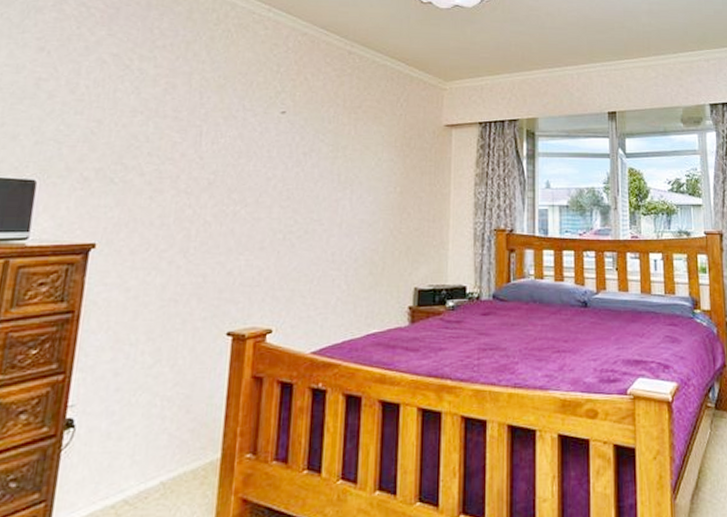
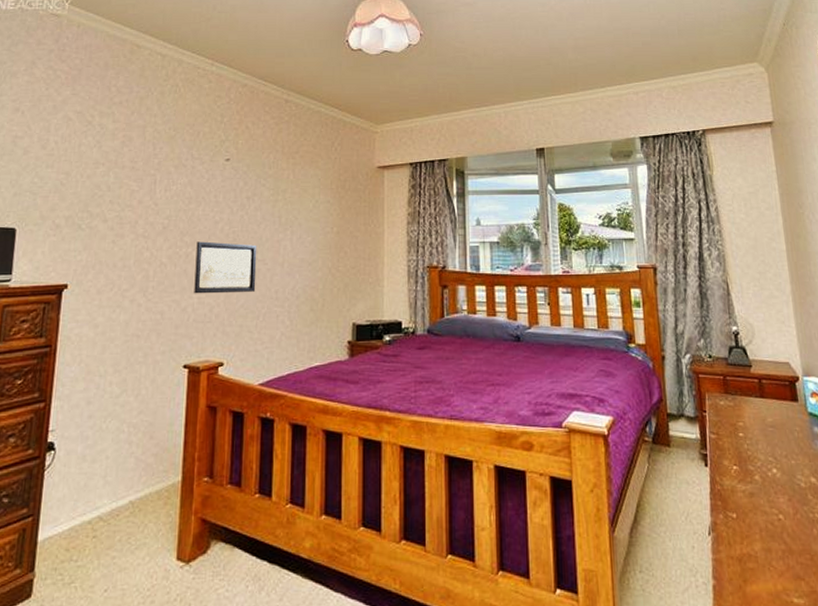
wall art: none [241,199,313,255] -> present [194,241,257,294]

